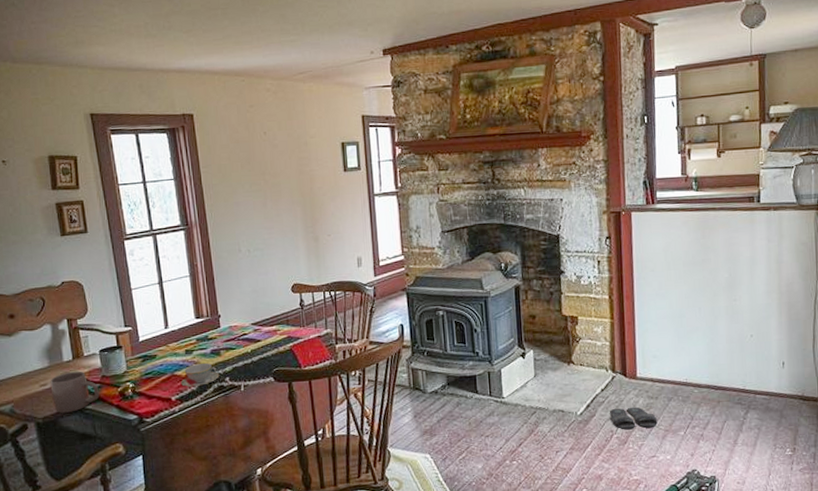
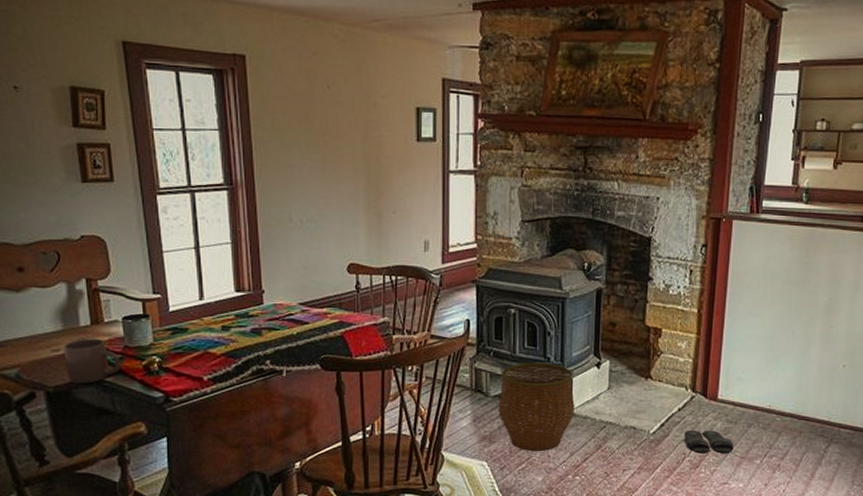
teacup: present [180,362,220,387] -> none [214,342,259,367]
basket: none [435,357,506,441] -> present [498,362,576,451]

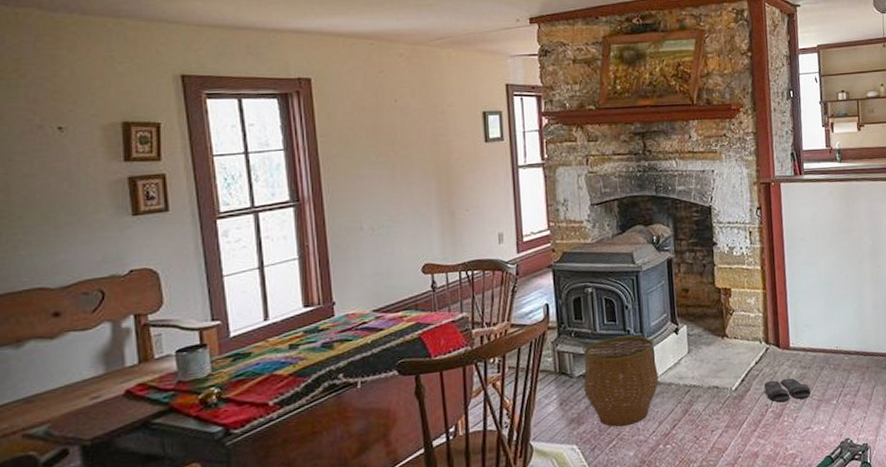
mug: present [63,338,121,384] -> none [105,376,173,432]

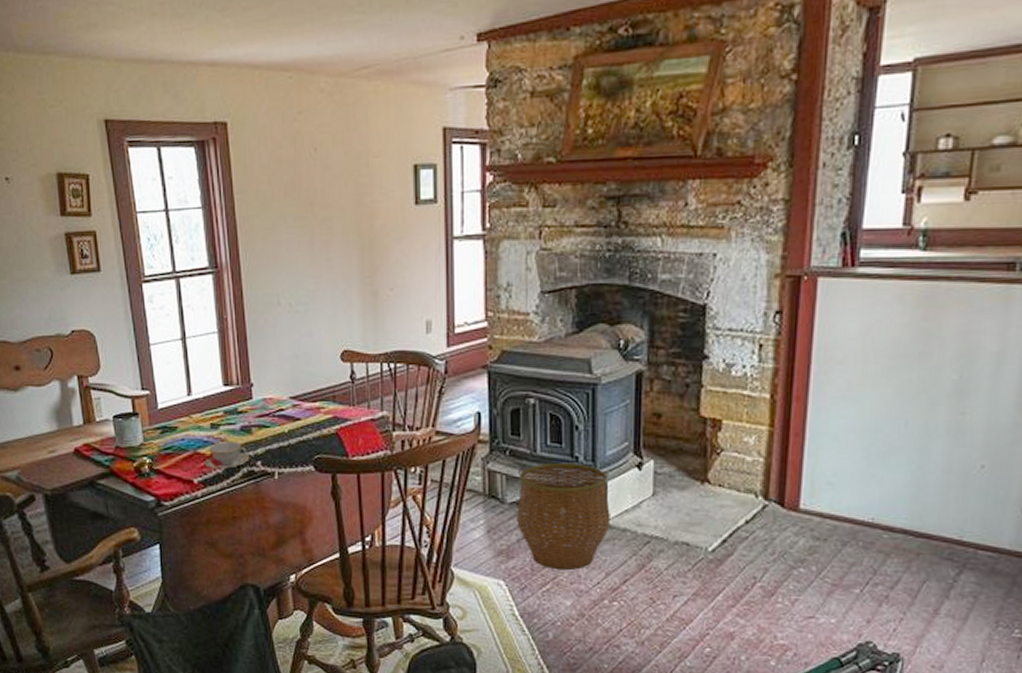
teacup: none [281,358,331,388] -> present [204,441,250,469]
slippers: present [764,378,811,403] -> none [753,547,823,580]

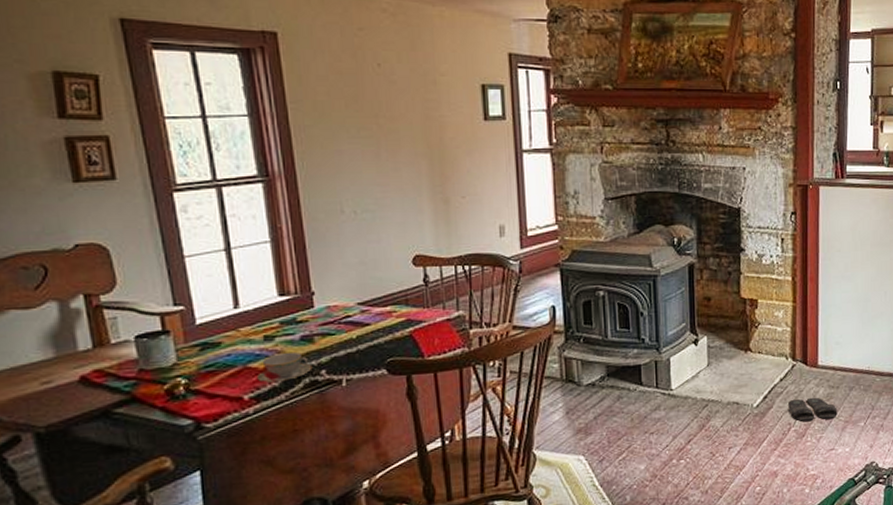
basket: present [517,462,612,570] -> none [592,344,675,439]
slippers: none [753,547,823,580] -> present [787,397,838,422]

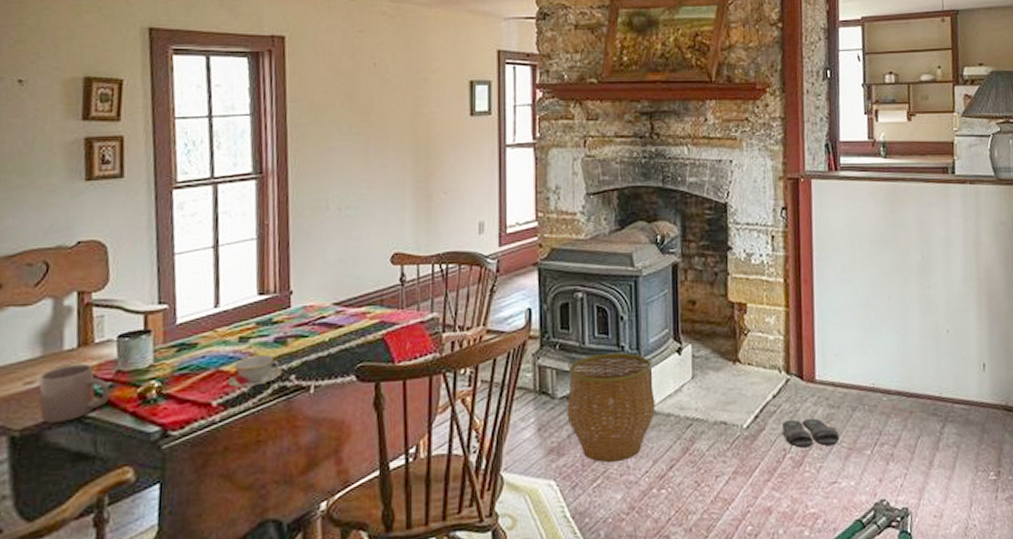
mug: none [56,363,135,420] -> present [38,363,110,423]
basket: none [592,344,675,439] -> present [567,352,657,462]

